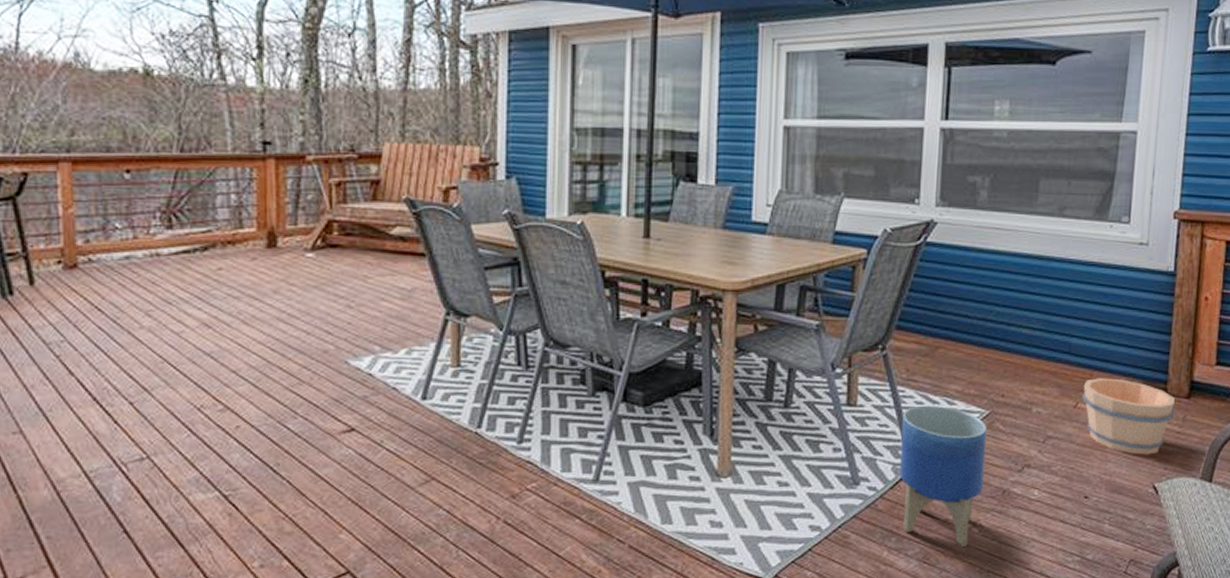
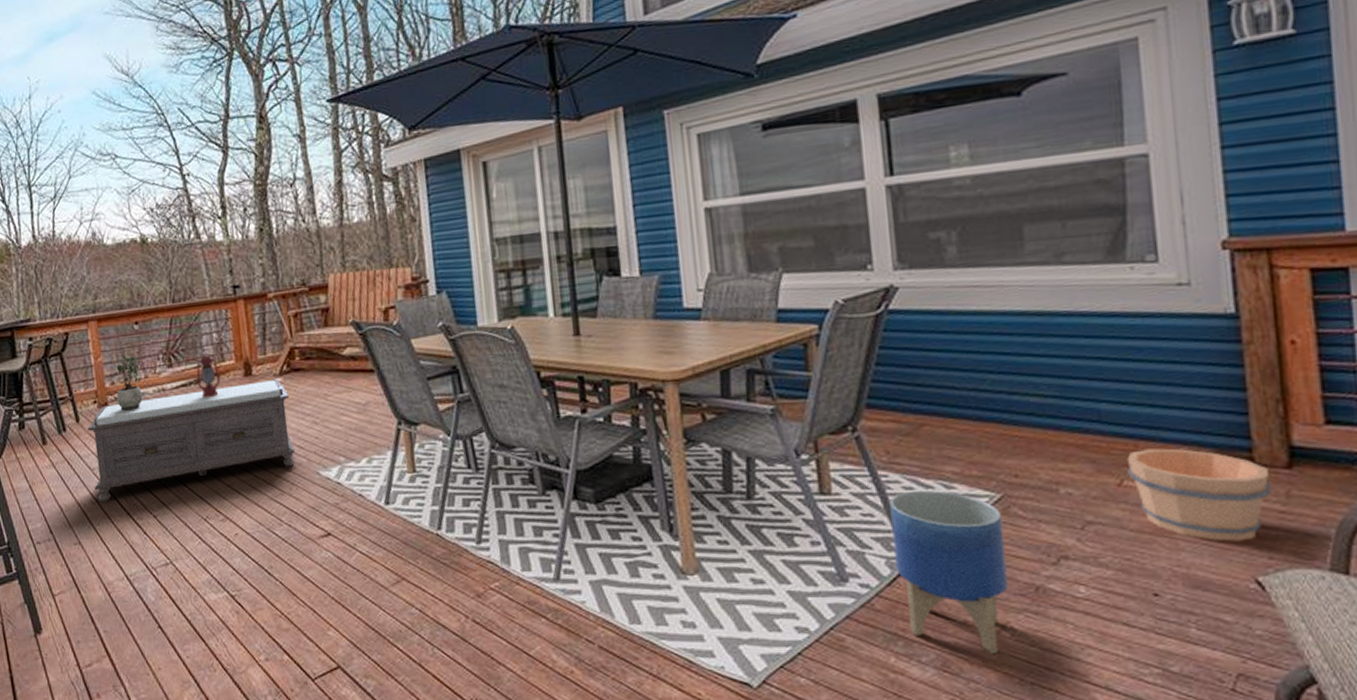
bench: none [44,255,322,384] -> present [87,380,295,502]
potted plant: none [90,206,129,276] -> present [116,352,143,411]
lantern: none [203,210,235,268] -> present [196,348,220,397]

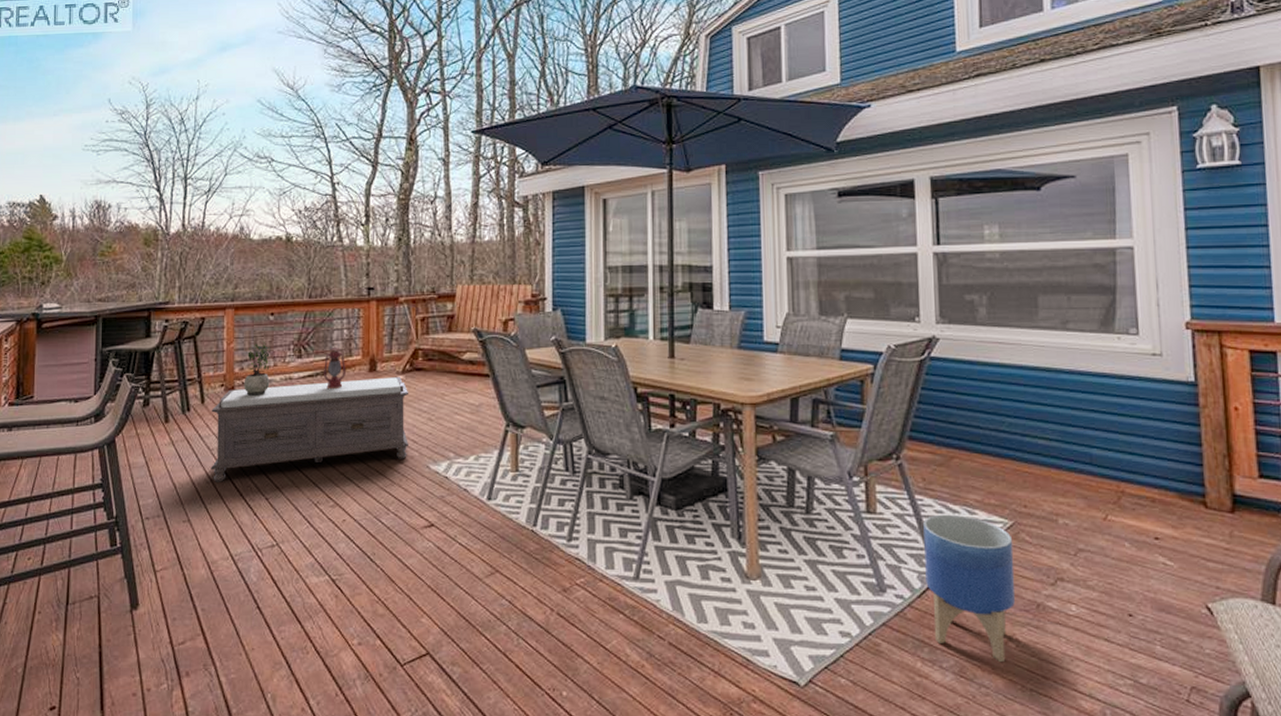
bucket: present [1126,448,1272,542] -> none [1111,490,1219,572]

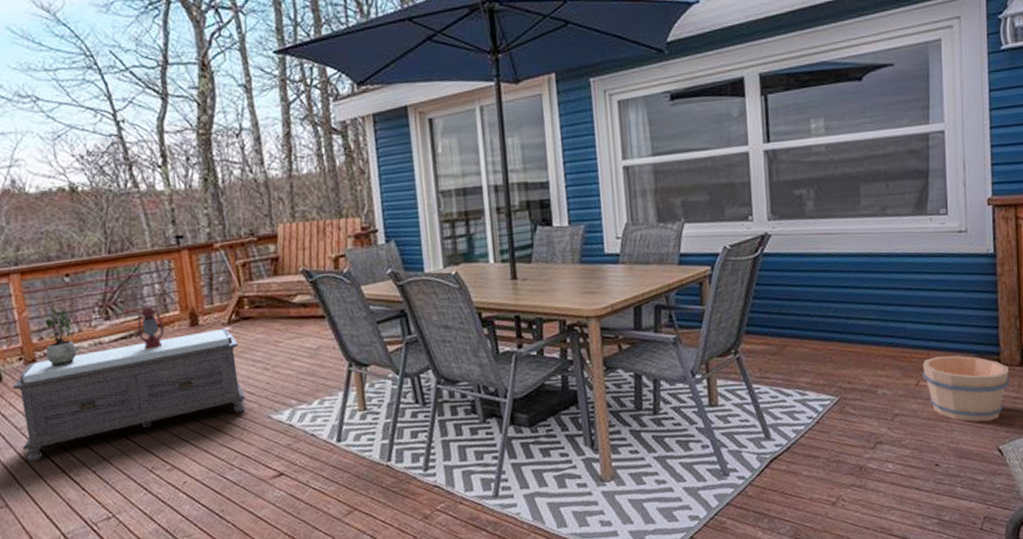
planter: present [923,514,1016,662] -> none [760,397,842,521]
bucket: none [1111,490,1219,572] -> present [922,355,1010,422]

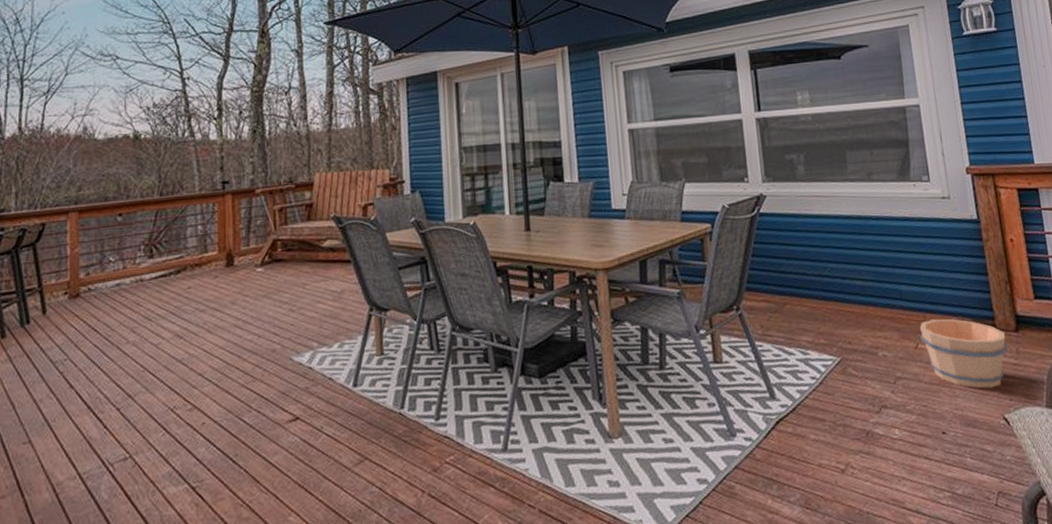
bench: present [11,329,246,462] -> none [54,270,270,397]
potted plant: present [45,306,77,367] -> none [90,243,119,302]
lantern: present [137,299,164,349] -> none [176,239,201,287]

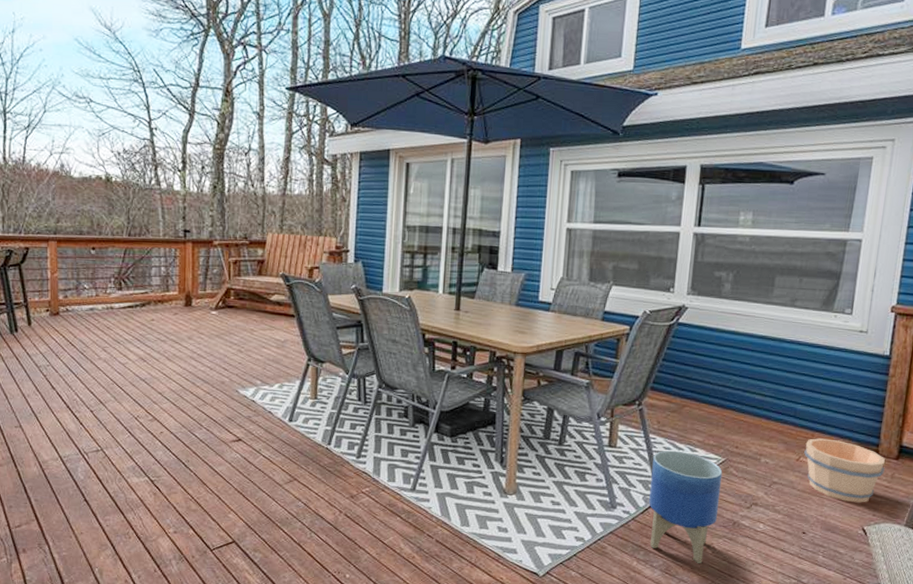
planter: none [764,356,848,490] -> present [649,450,723,563]

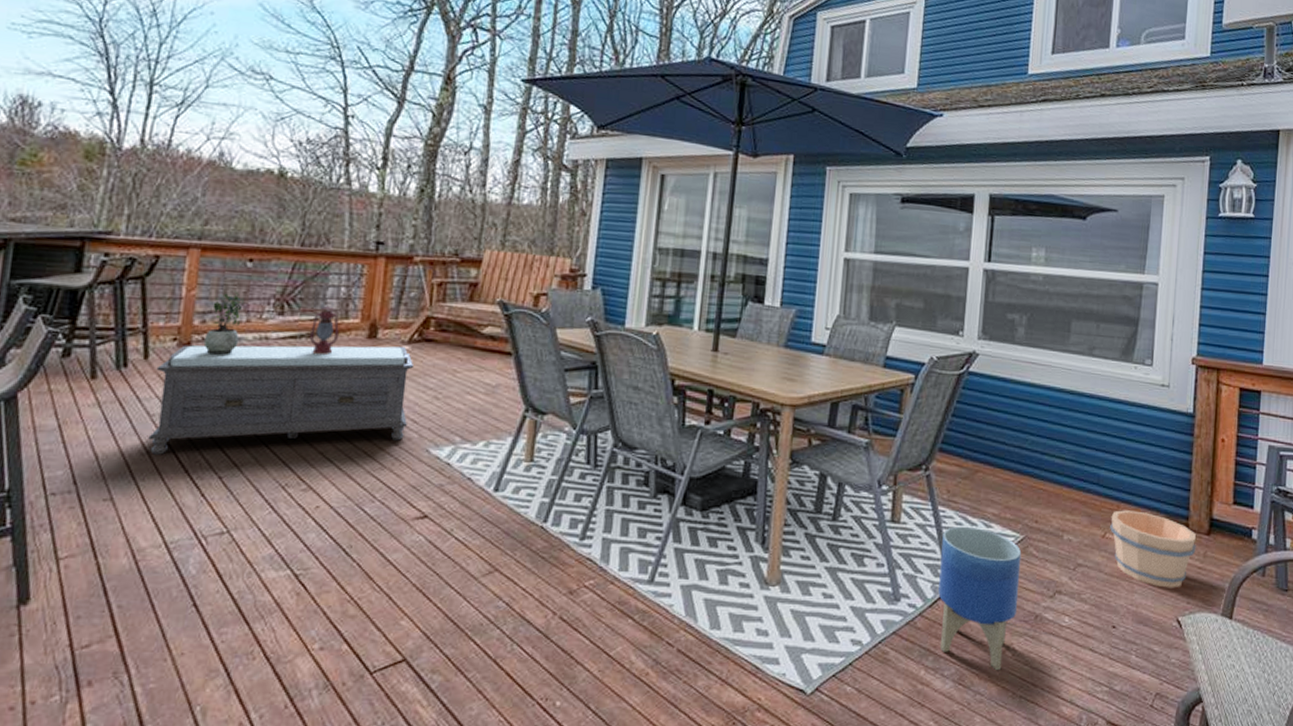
bench: none [38,312,222,395] -> present [148,345,415,455]
potted plant: none [68,272,92,322] -> present [203,291,244,355]
lantern: none [142,278,163,319] -> present [309,301,339,355]

